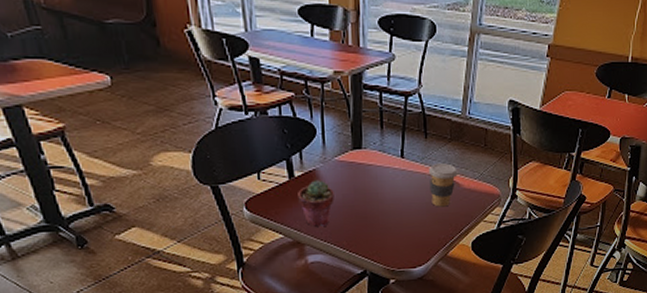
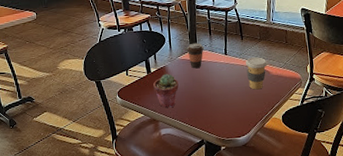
coffee cup: none [347,138,372,175] -> present [186,43,204,69]

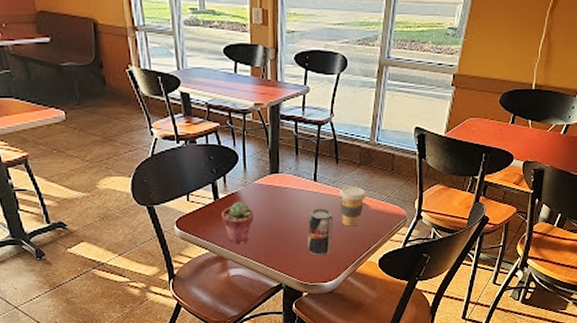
coffee cup: present [186,43,204,69] -> none [266,164,288,197]
beverage can: none [222,76,242,115] -> present [307,209,333,256]

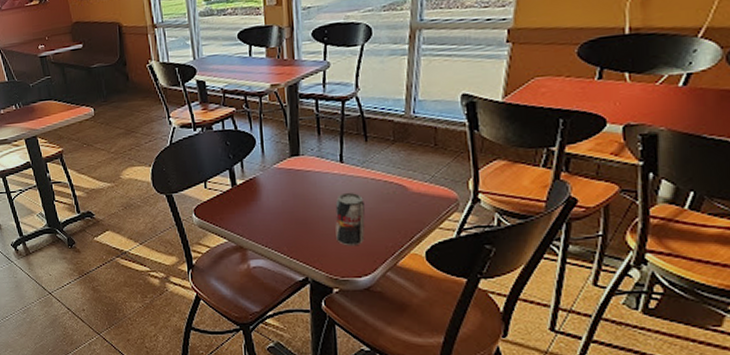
potted succulent: present [222,201,254,243] -> none [240,187,274,232]
coffee cup: present [340,186,366,227] -> none [371,166,405,213]

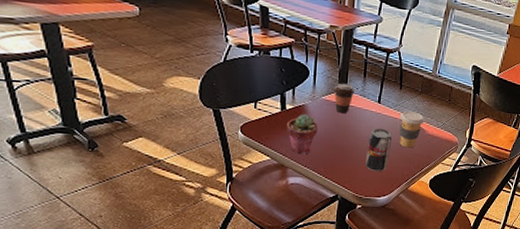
potted succulent: none [240,187,274,232] -> present [287,113,318,154]
coffee cup: none [285,145,310,181] -> present [334,83,355,114]
coffee cup: none [371,166,405,213] -> present [399,111,425,148]

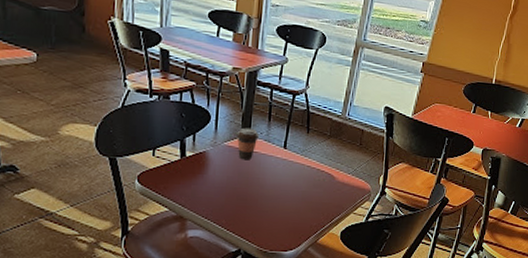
potted succulent: present [287,113,318,154] -> none [186,161,220,204]
beverage can: present [365,129,392,172] -> none [271,176,299,223]
coffee cup: present [399,111,425,148] -> none [307,156,334,197]

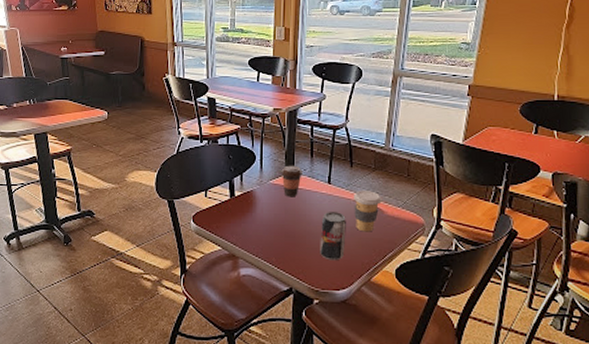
beverage can: none [271,176,299,223] -> present [320,212,346,261]
coffee cup: none [307,156,334,197] -> present [354,190,382,232]

